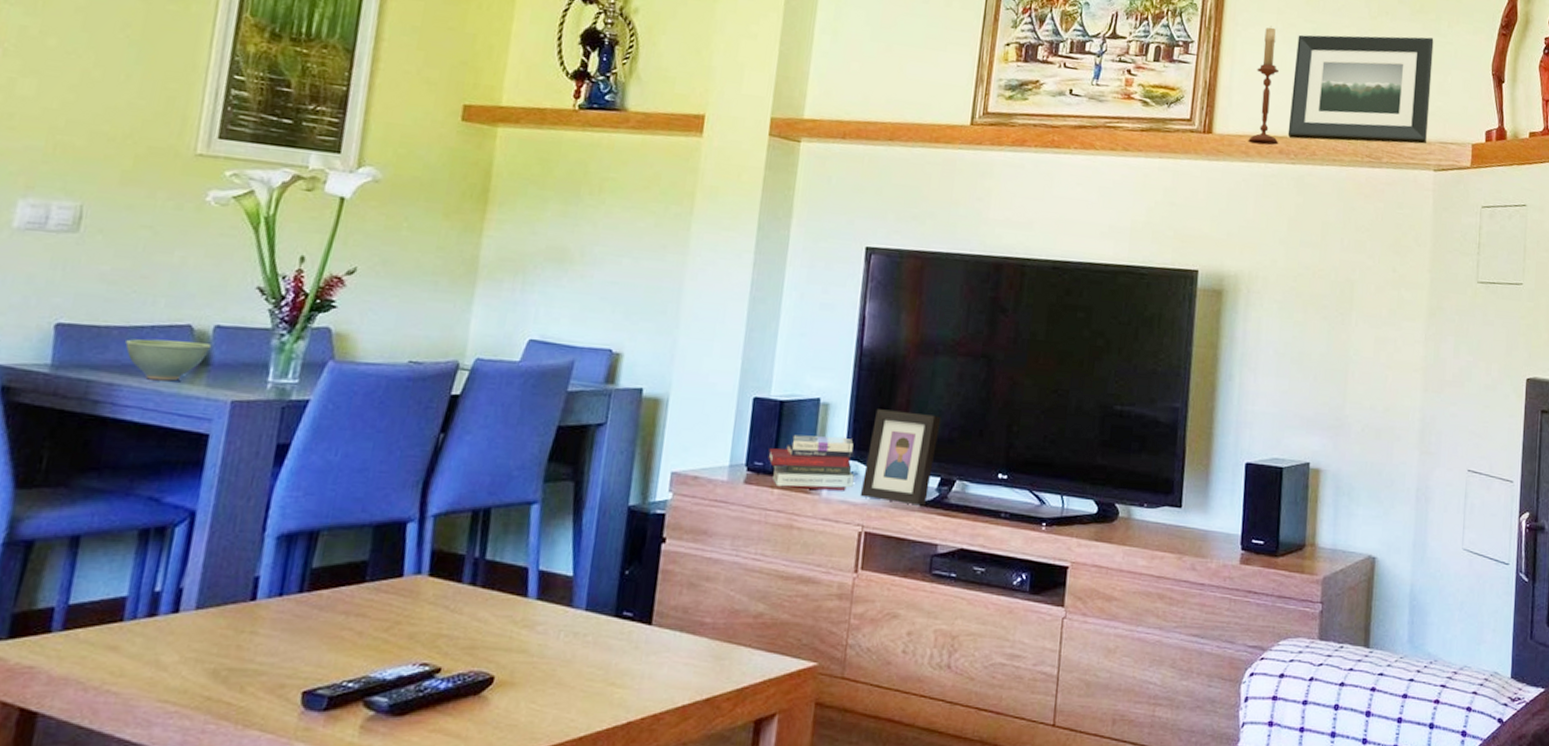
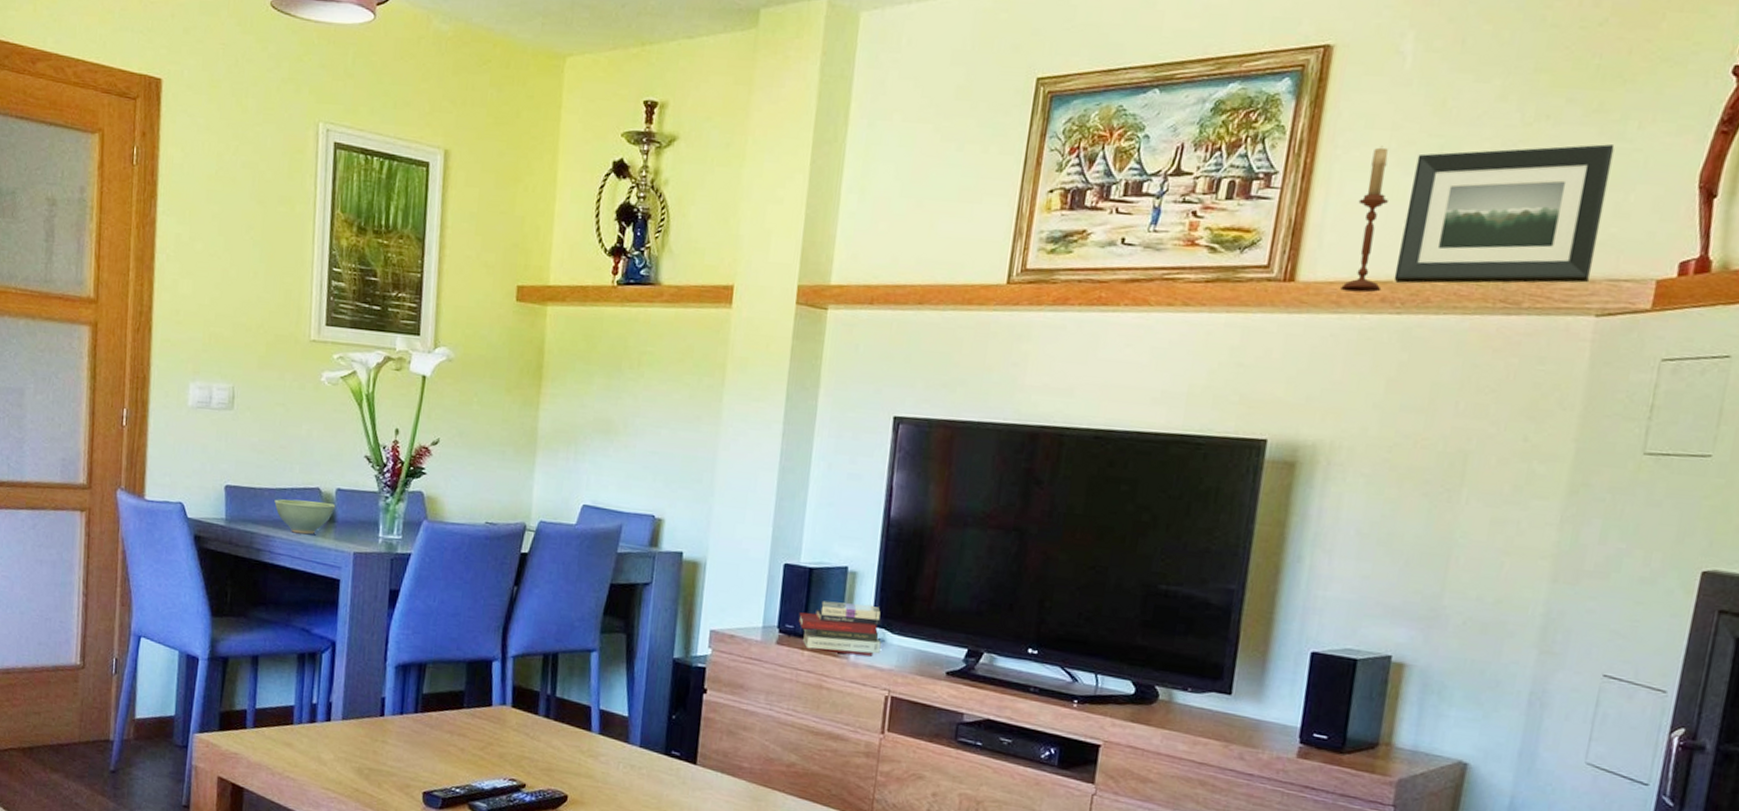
picture frame: present [860,409,941,506] -> none [886,579,970,676]

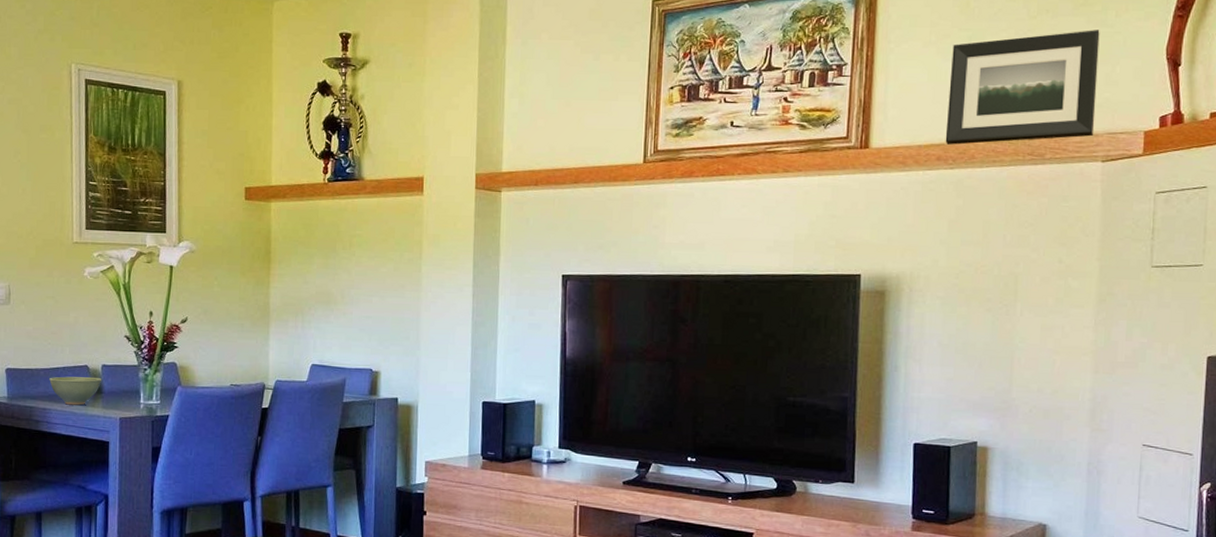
books: present [798,600,881,657] -> none [498,430,567,474]
candlestick: present [1340,145,1388,293] -> none [905,39,937,154]

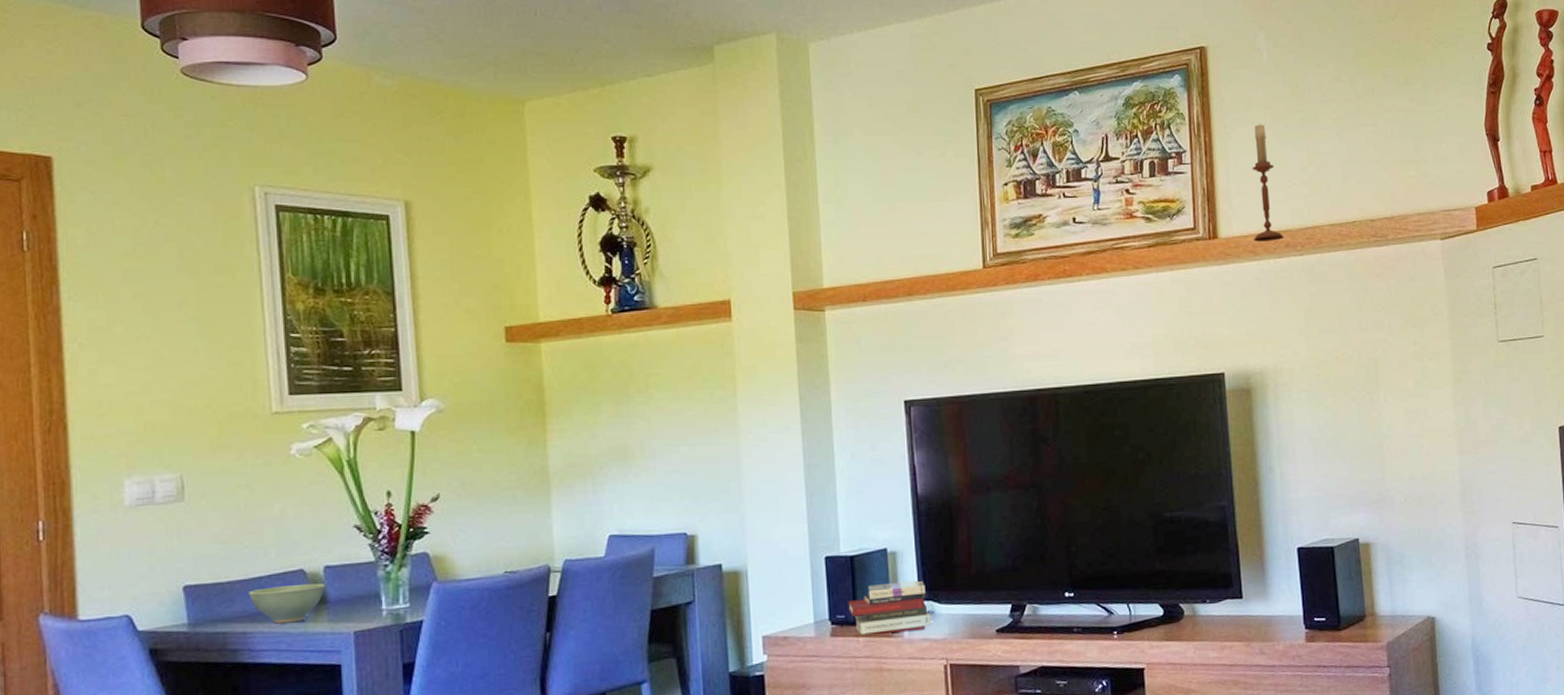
books: none [498,430,567,474] -> present [848,580,932,636]
candlestick: none [905,39,937,154] -> present [1252,123,1284,242]
picture frame: present [945,30,1100,145] -> none [1288,108,1431,230]

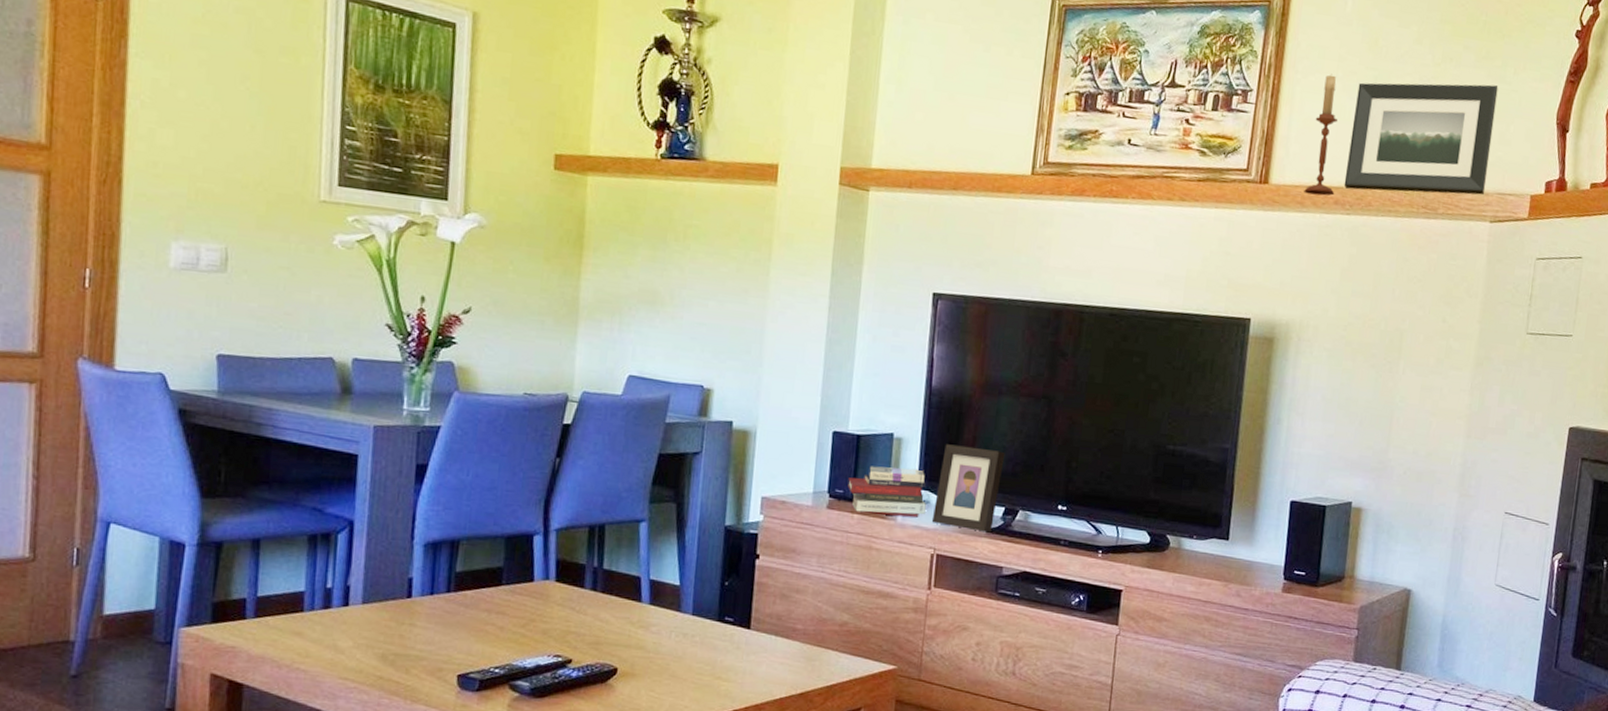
bowl: present [249,584,326,624] -> none [278,369,352,408]
picture frame: none [939,548,1003,633] -> present [931,444,1005,533]
picture frame: none [1288,108,1431,230] -> present [1344,82,1499,196]

